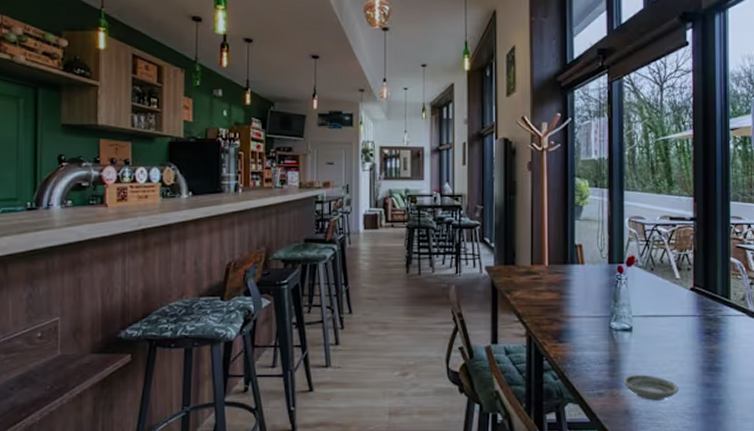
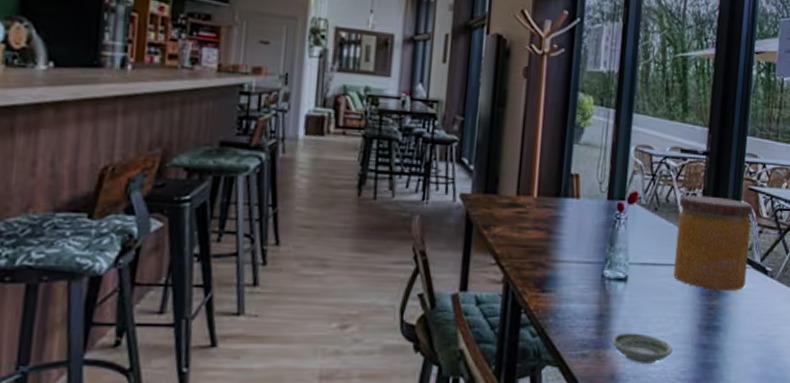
jar: none [673,255,742,337] -> present [673,195,753,292]

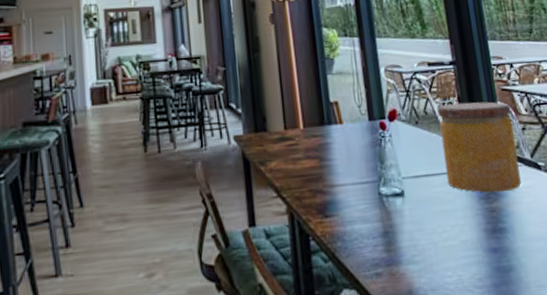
saucer: present [611,333,672,363] -> none [401,245,464,276]

